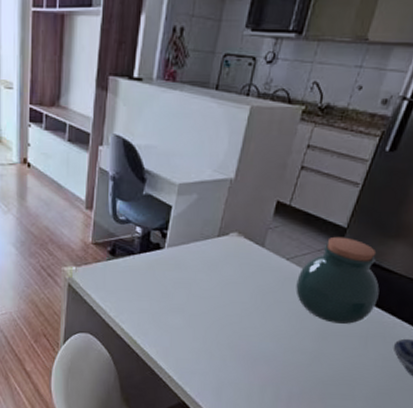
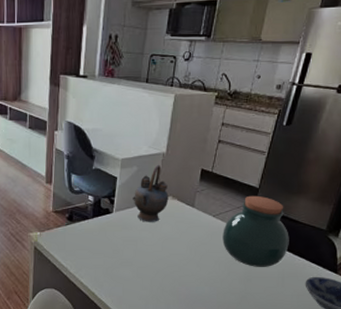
teapot: none [189,192,234,263] -> present [133,164,169,222]

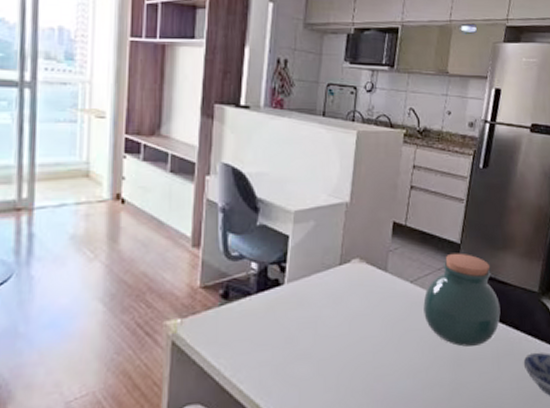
teapot: present [133,164,169,222] -> none [310,217,356,295]

